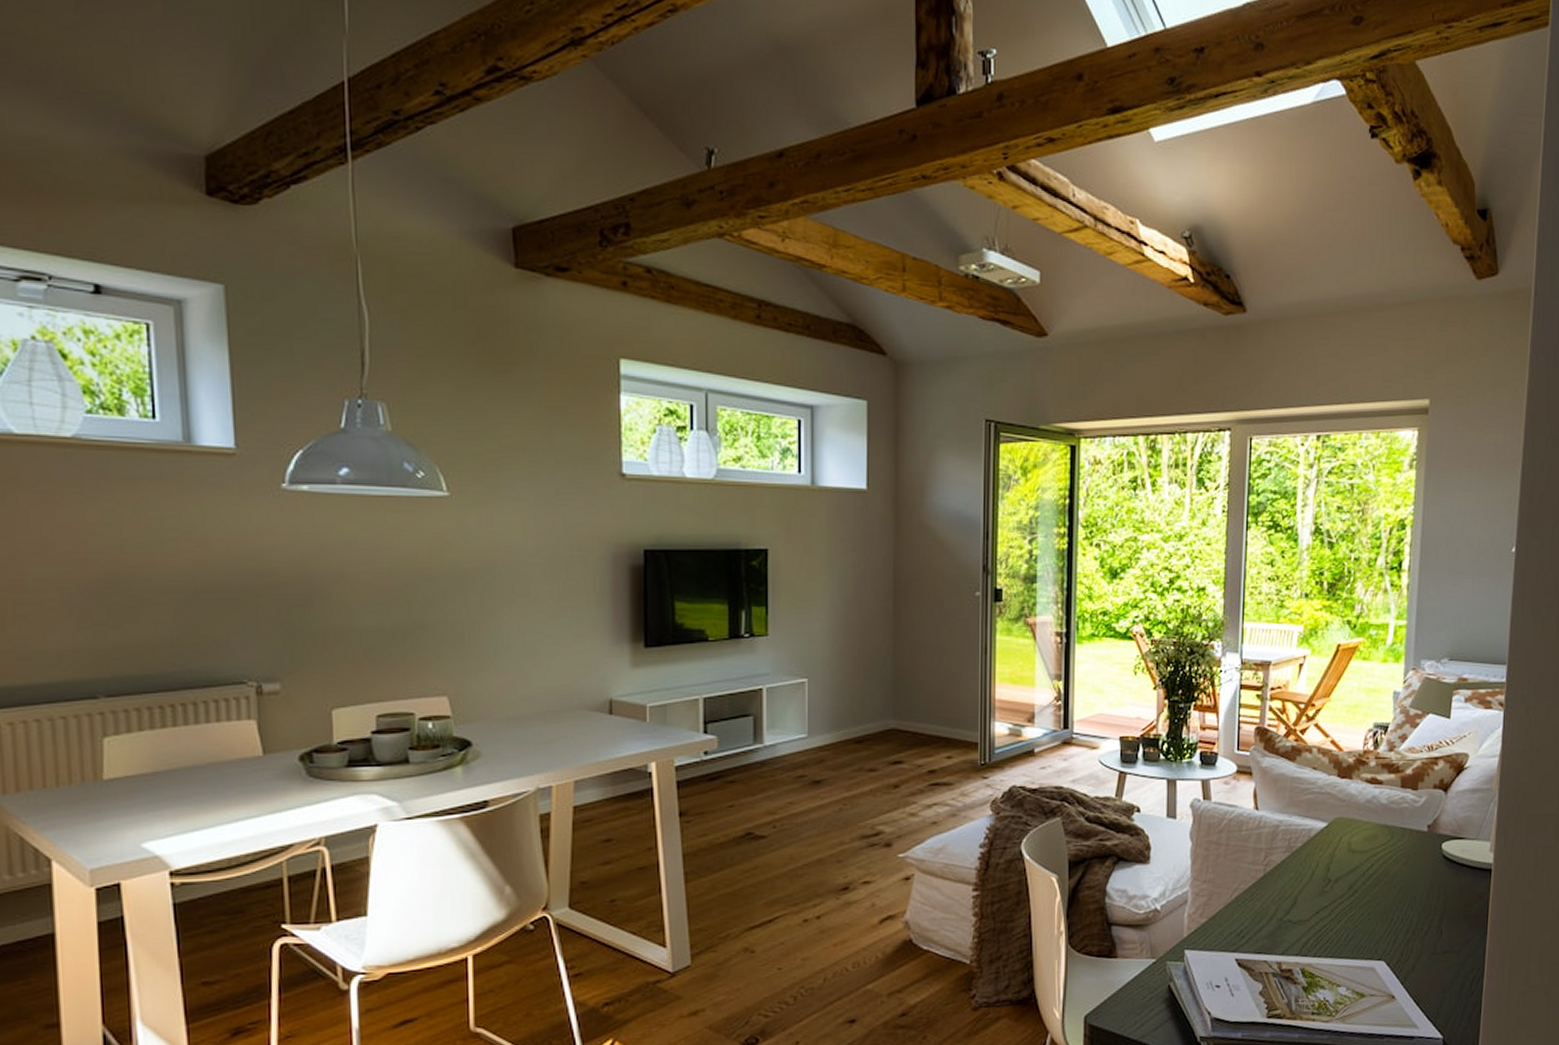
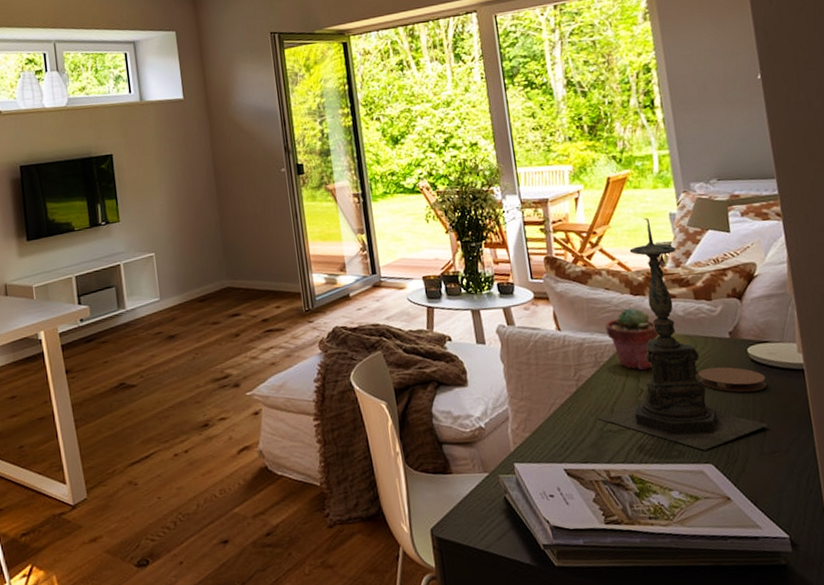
candle holder: none [1280,694,1447,947] -> present [598,218,769,451]
potted succulent: none [1305,791,1358,860] -> present [605,308,659,371]
coaster: none [1388,861,1454,890] -> present [698,367,767,393]

